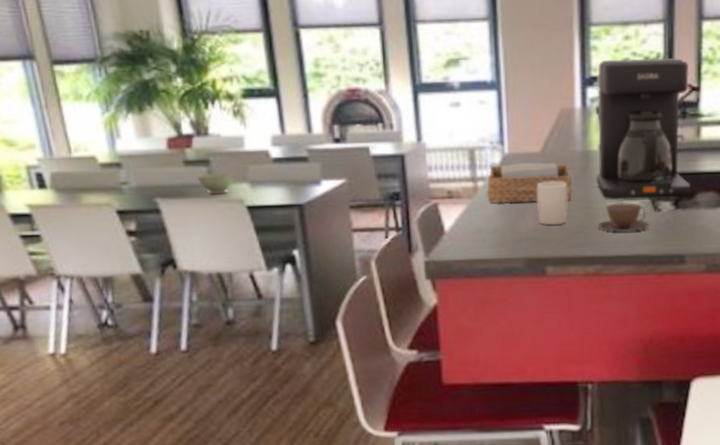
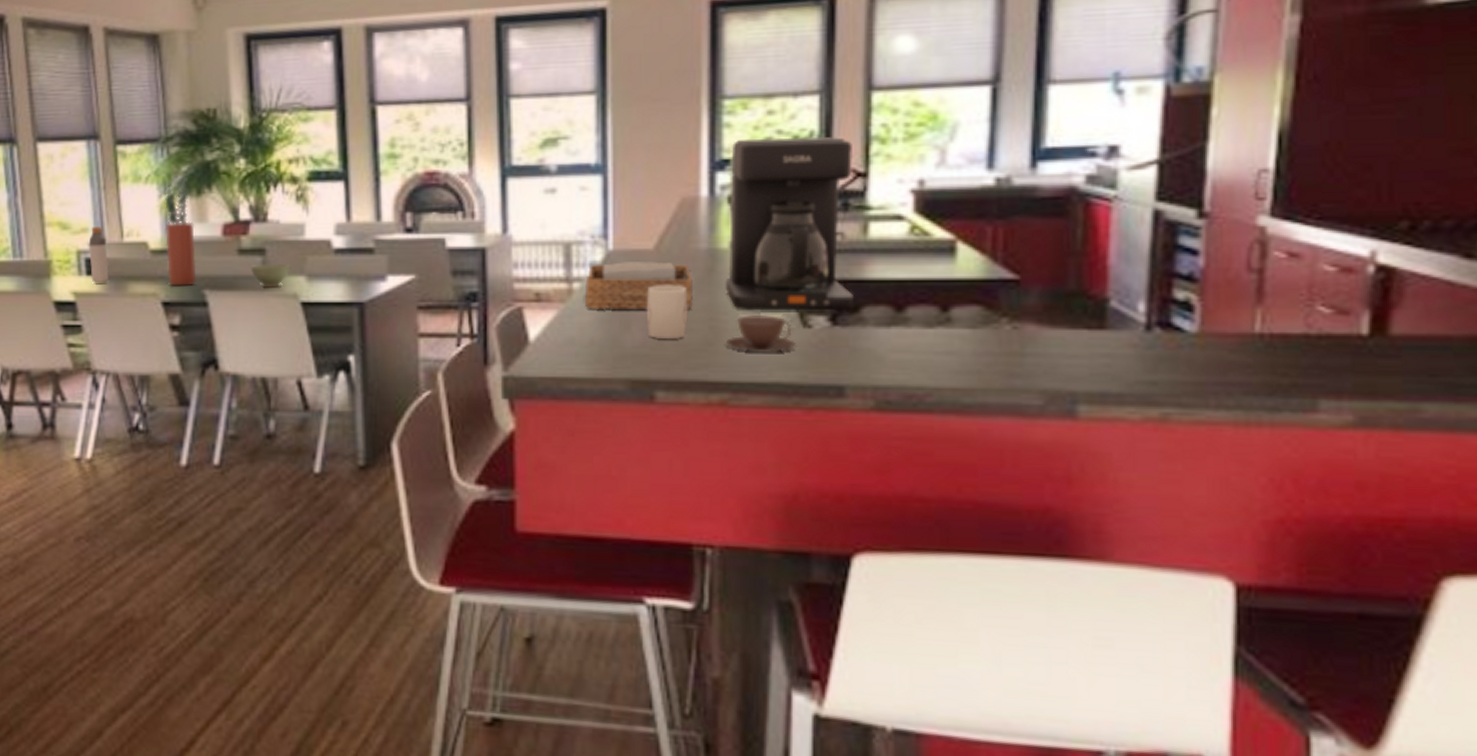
bottle: none [37,143,62,197] -> present [89,227,109,285]
vase: none [108,99,148,197] -> present [164,181,197,287]

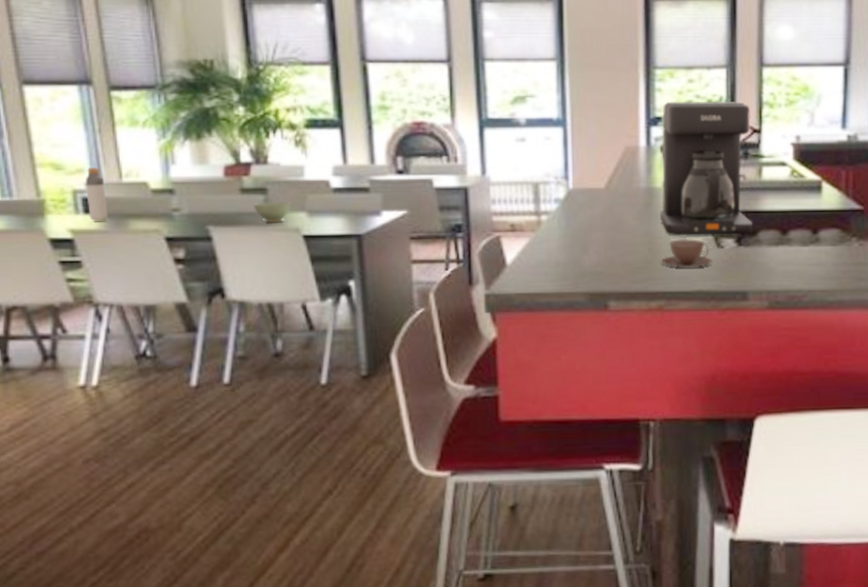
vase: present [164,181,197,287] -> none [164,126,200,223]
napkin holder: present [585,261,693,311] -> none [551,198,636,238]
mug: present [646,285,688,340] -> none [600,216,632,260]

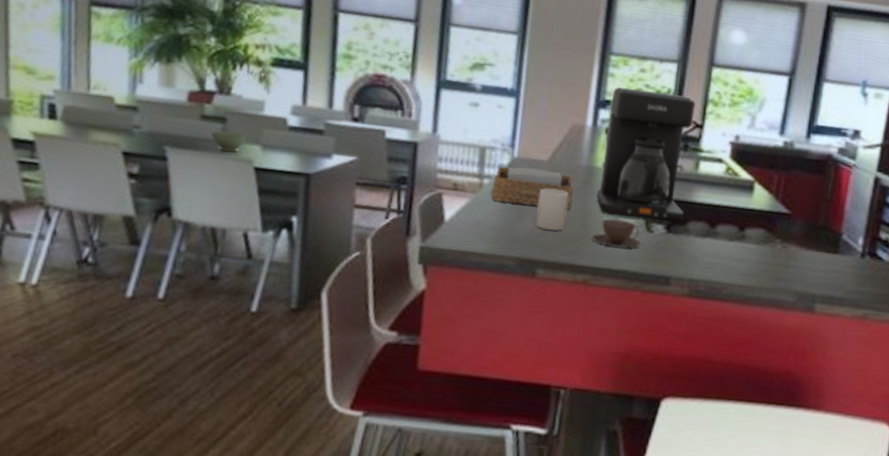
bottle: present [86,168,108,222] -> none [53,76,73,129]
napkin holder: none [551,198,636,238] -> present [491,166,574,210]
mug: none [600,216,632,260] -> present [536,188,569,231]

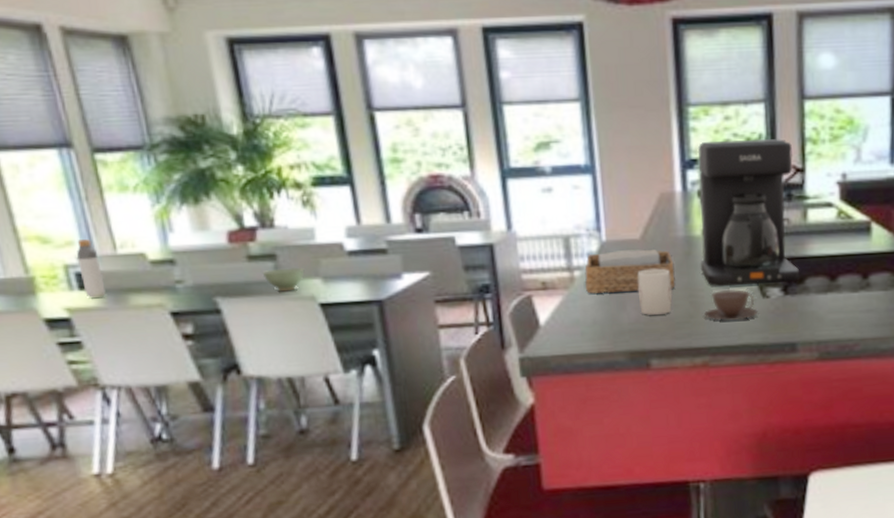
bottle: none [53,76,73,129] -> present [77,239,106,299]

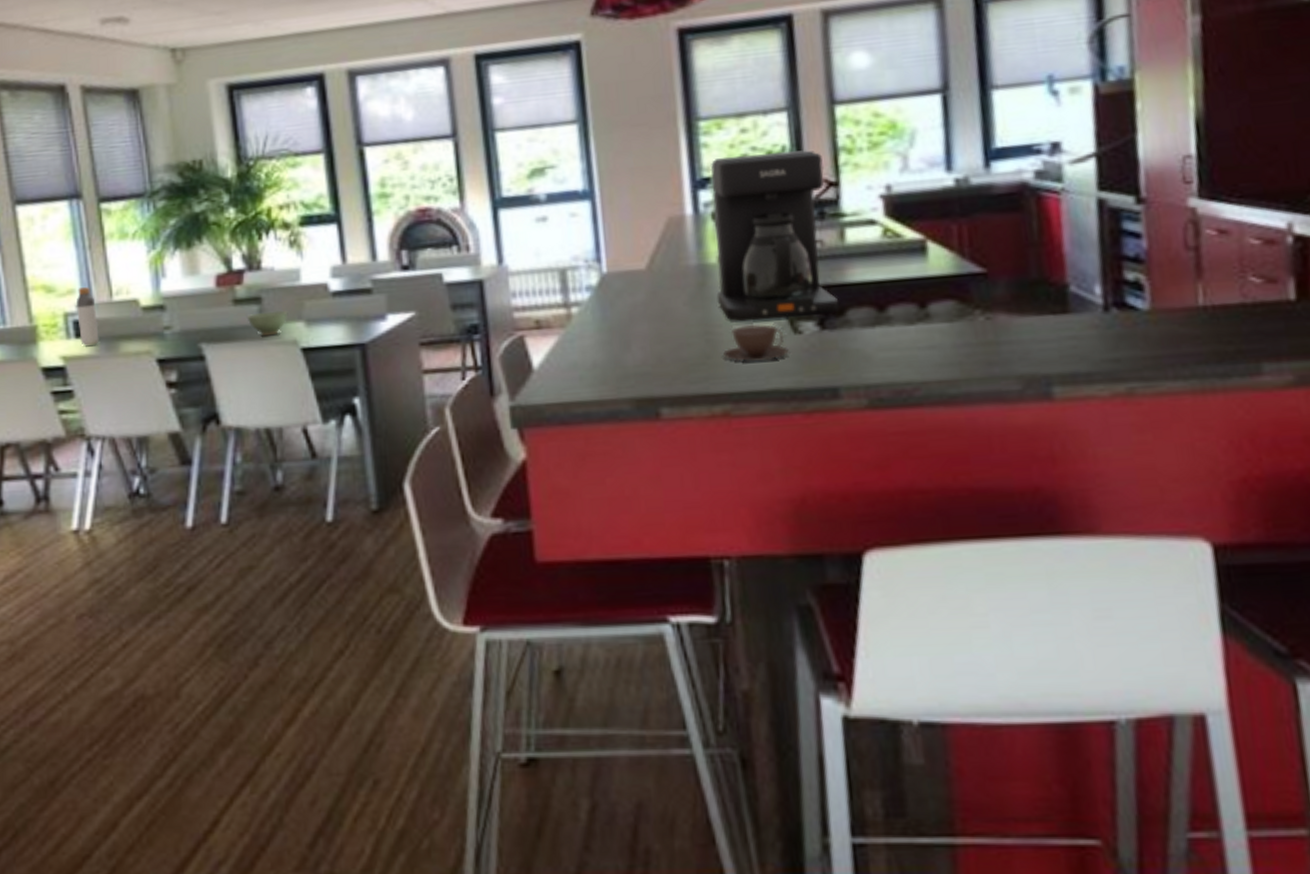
napkin holder: present [584,249,675,294] -> none [583,281,688,333]
mug: present [637,268,673,316] -> none [643,302,685,357]

